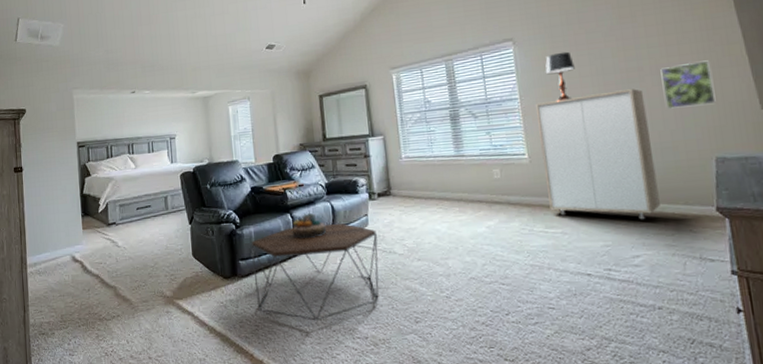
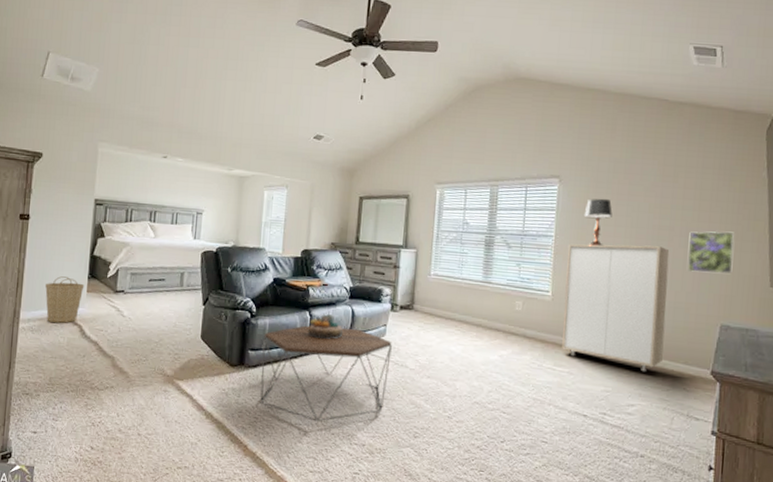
basket: none [45,218,80,264] -> present [45,276,85,324]

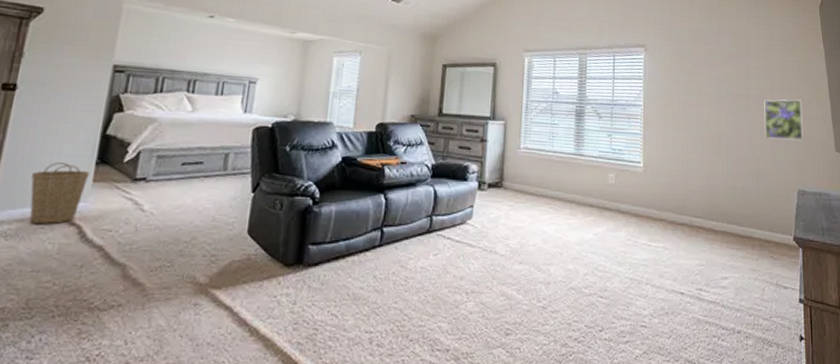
coffee table: present [260,325,392,422] -> none [321,211,480,327]
decorative bowl: present [307,314,344,339] -> none [382,197,425,226]
storage cabinet: present [562,243,670,372] -> none [655,113,750,242]
table lamp: present [583,198,613,246] -> none [669,67,695,115]

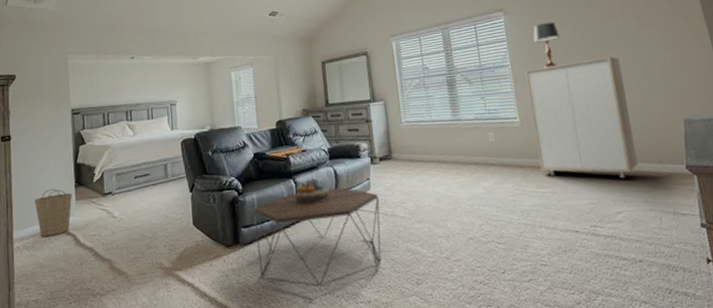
coffee table: none [321,211,480,327] -> present [253,188,382,287]
decorative bowl: none [382,197,425,226] -> present [295,178,330,204]
storage cabinet: none [655,113,750,242] -> present [525,56,638,179]
table lamp: none [669,67,695,115] -> present [533,21,560,67]
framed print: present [764,99,803,140] -> none [634,31,682,75]

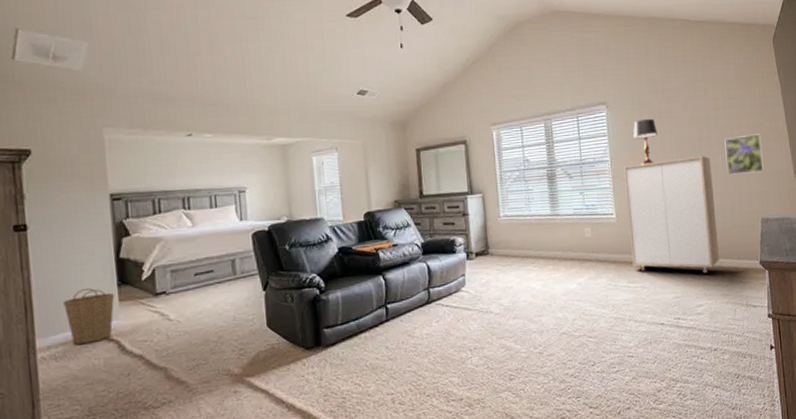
coffee table: present [253,188,382,287] -> none [337,284,475,388]
decorative bowl: present [295,178,330,204] -> none [384,274,422,302]
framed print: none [634,31,682,75] -> present [724,133,764,175]

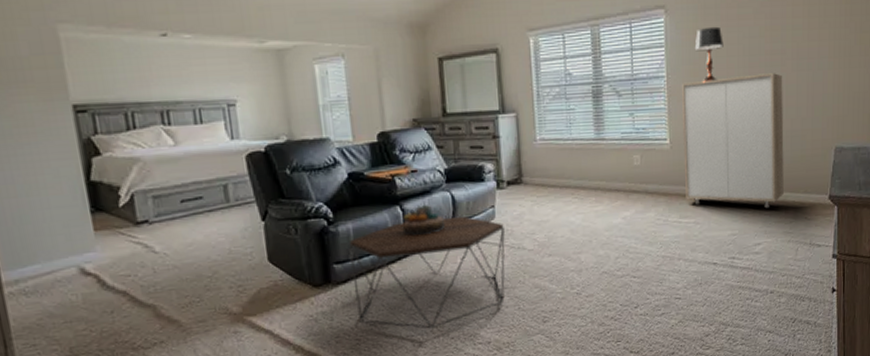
basket: present [64,288,115,346] -> none [29,215,90,280]
coffee table: none [337,284,475,388] -> present [349,217,505,329]
decorative bowl: none [384,274,422,302] -> present [402,205,446,236]
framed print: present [724,133,764,175] -> none [800,48,844,96]

